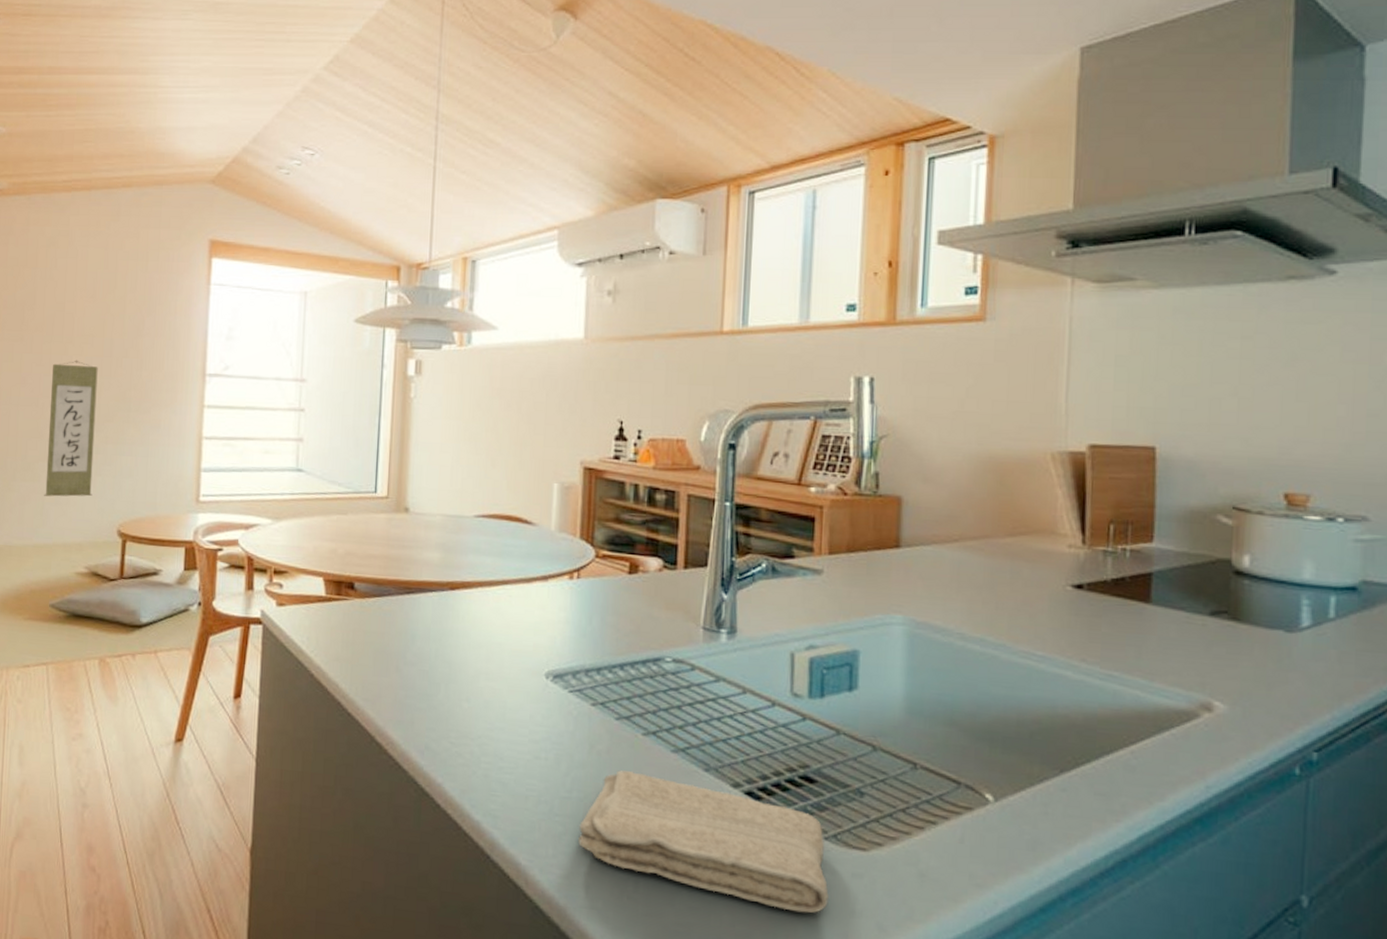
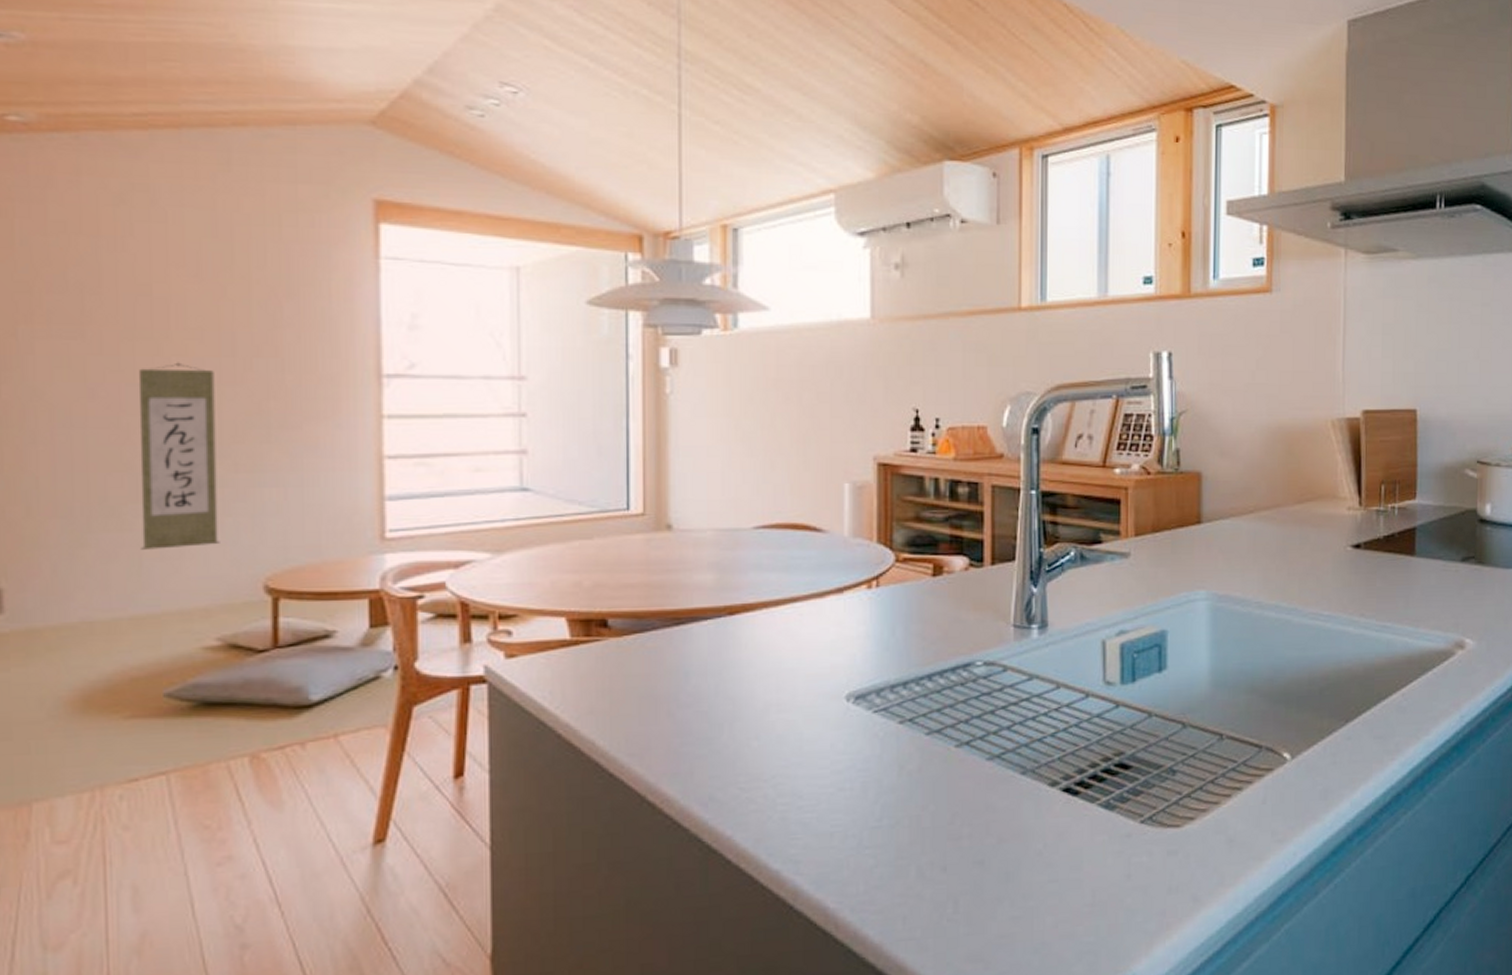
washcloth: present [578,770,829,913] -> none [892,787,1147,900]

